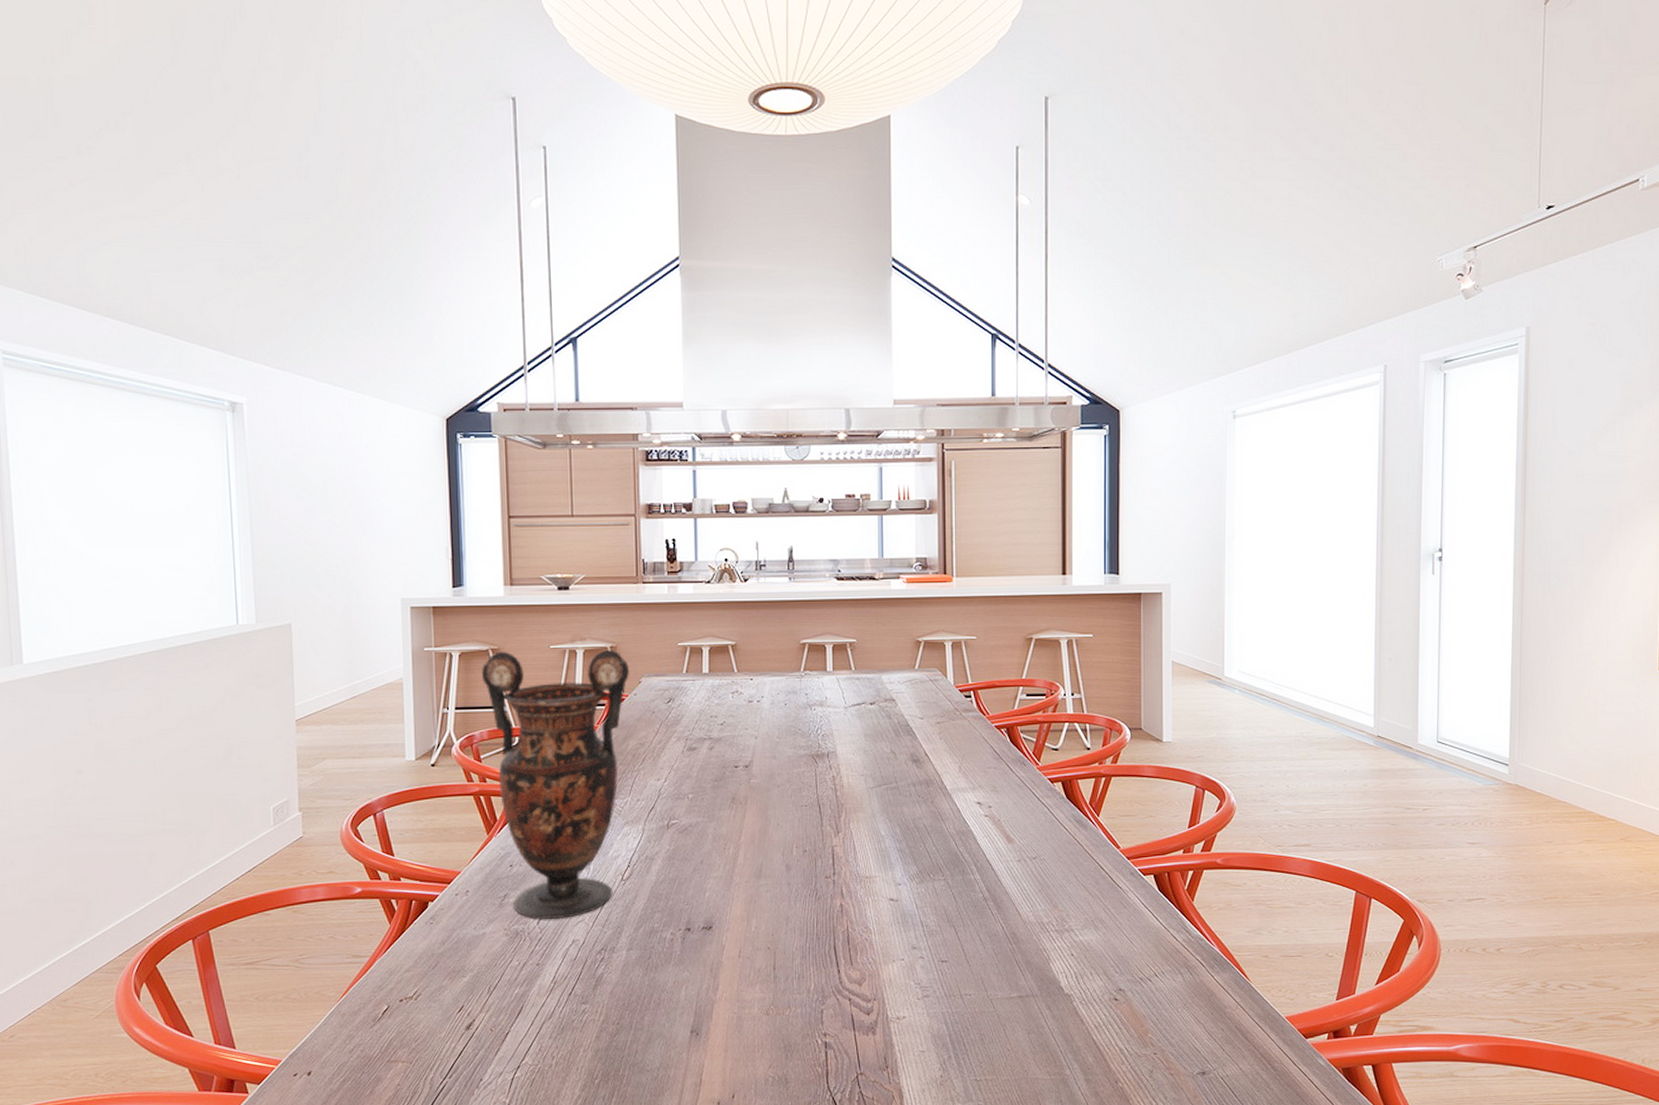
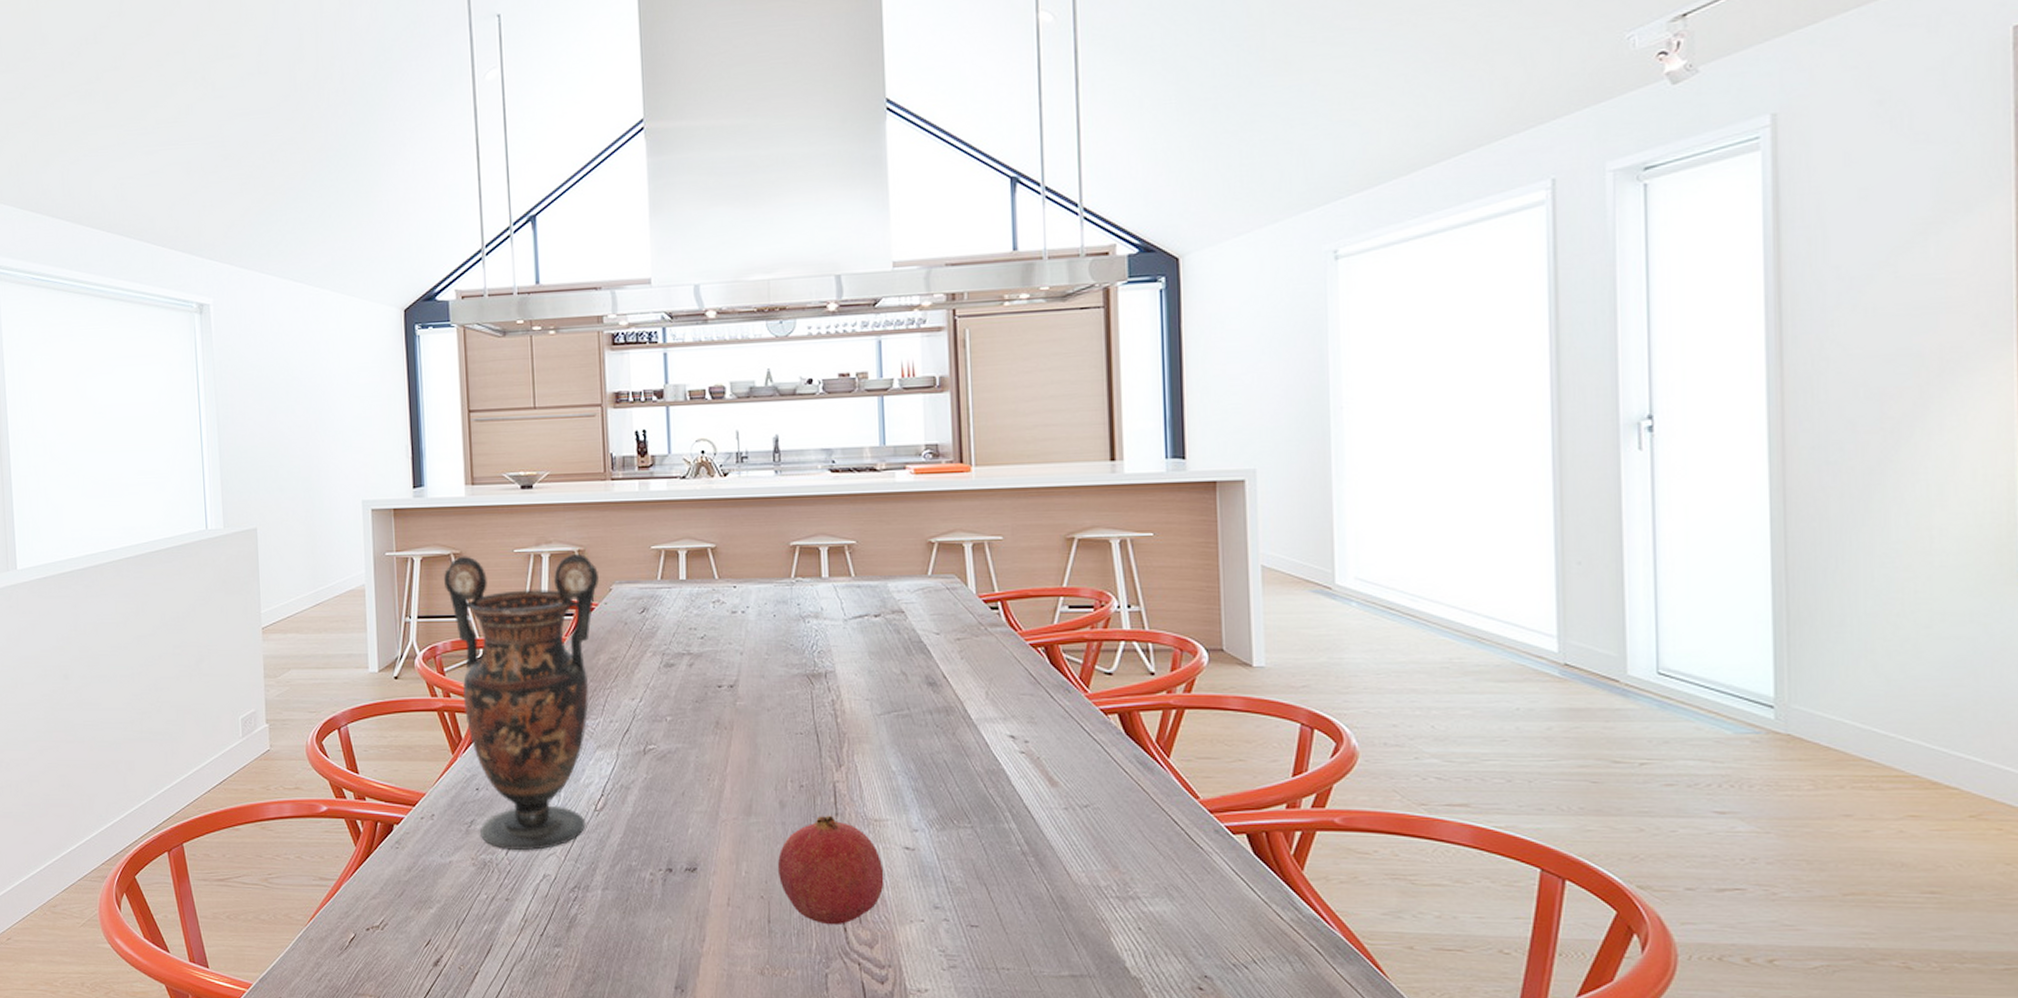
fruit: none [782,876,872,969] -> present [777,816,884,925]

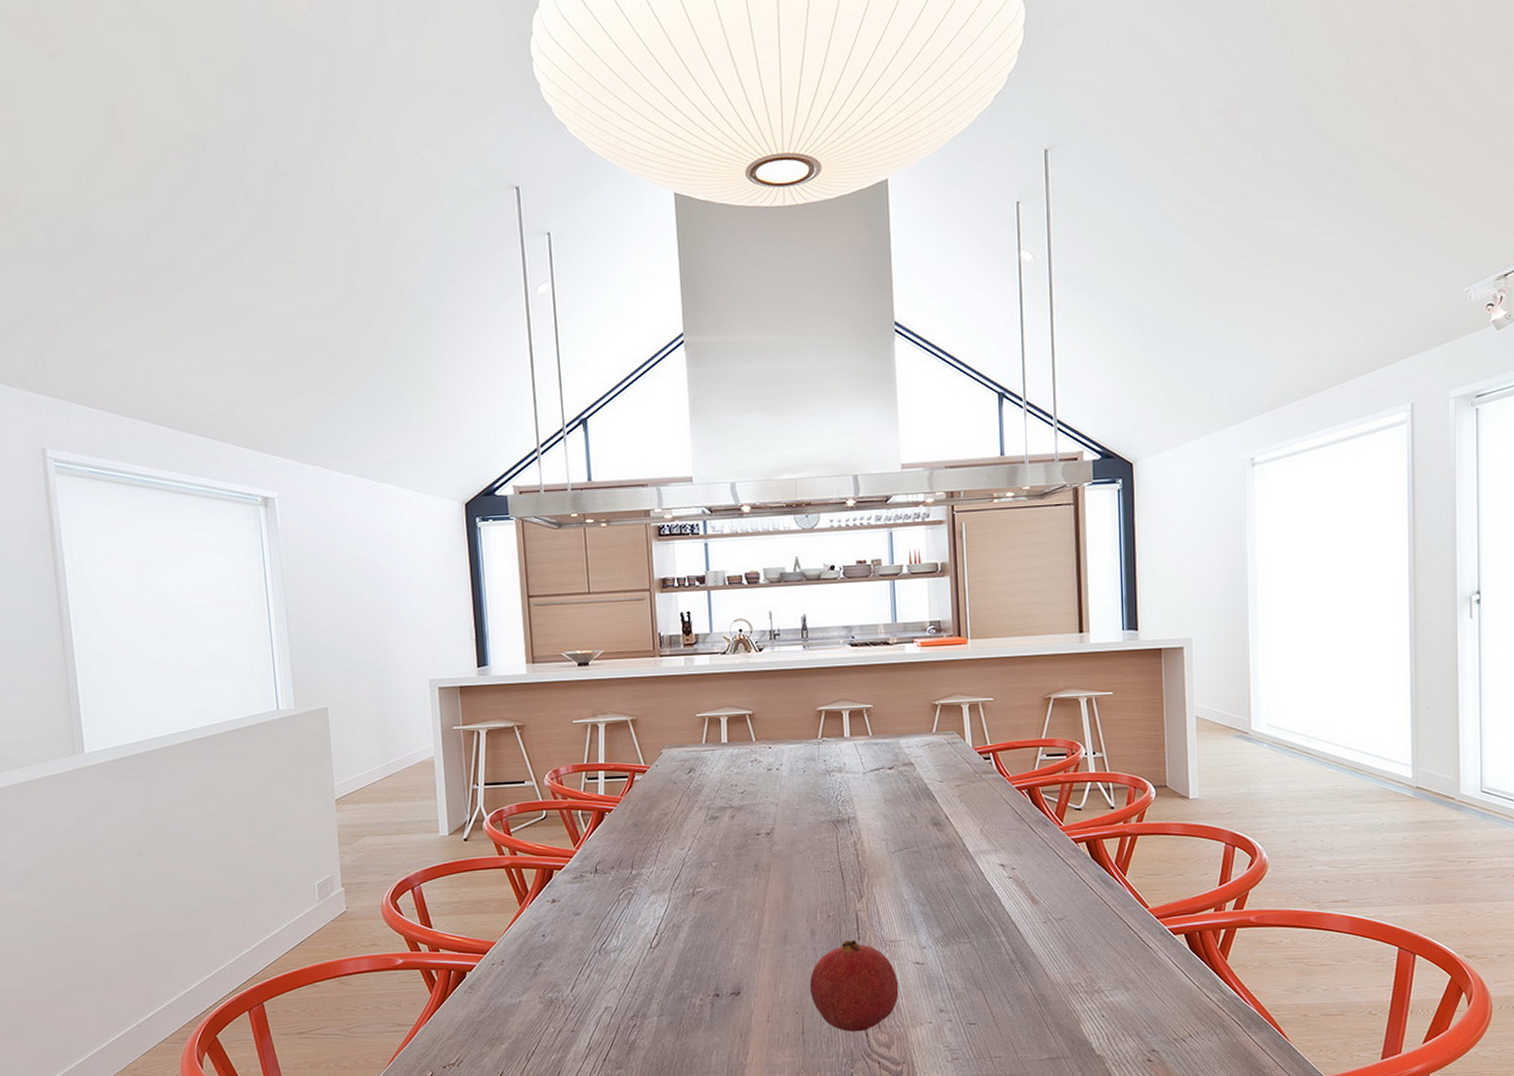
vase: present [444,553,600,850] -> none [508,722,651,987]

